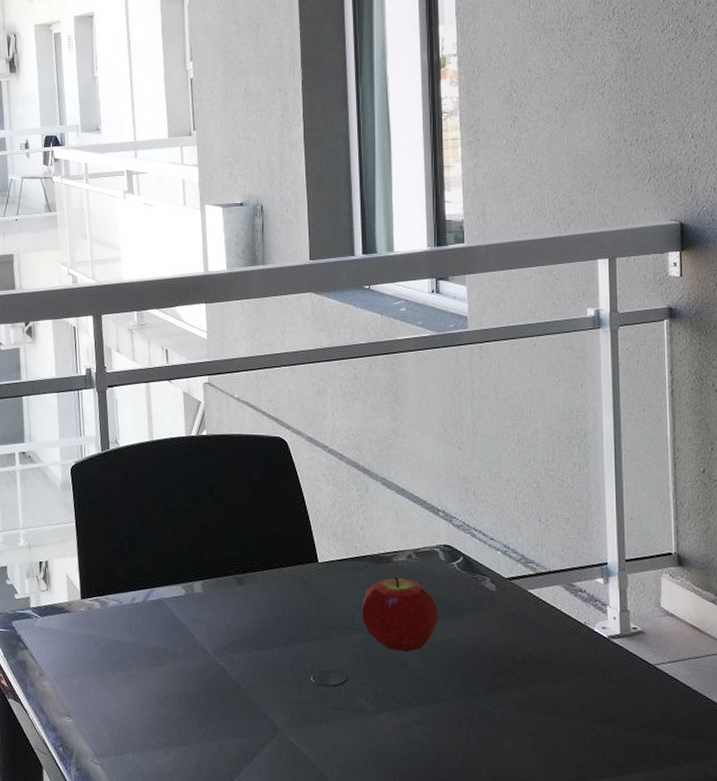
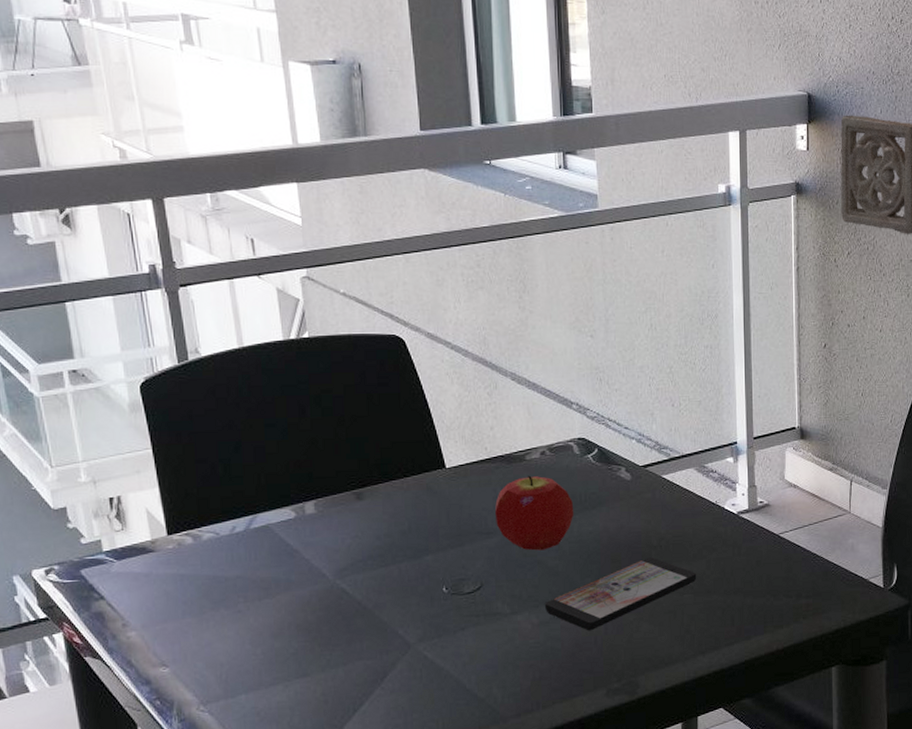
smartphone: none [406,671,564,741] -> present [544,556,697,631]

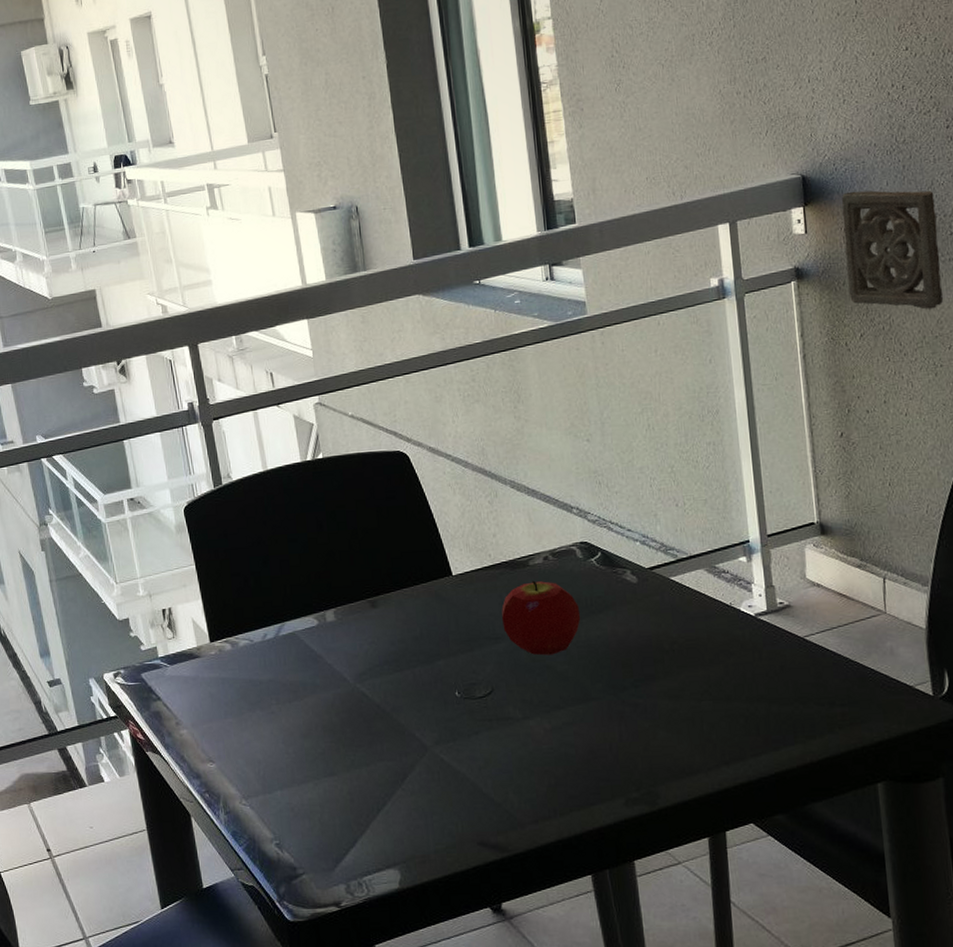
smartphone: present [544,556,697,631] -> none [555,661,715,738]

